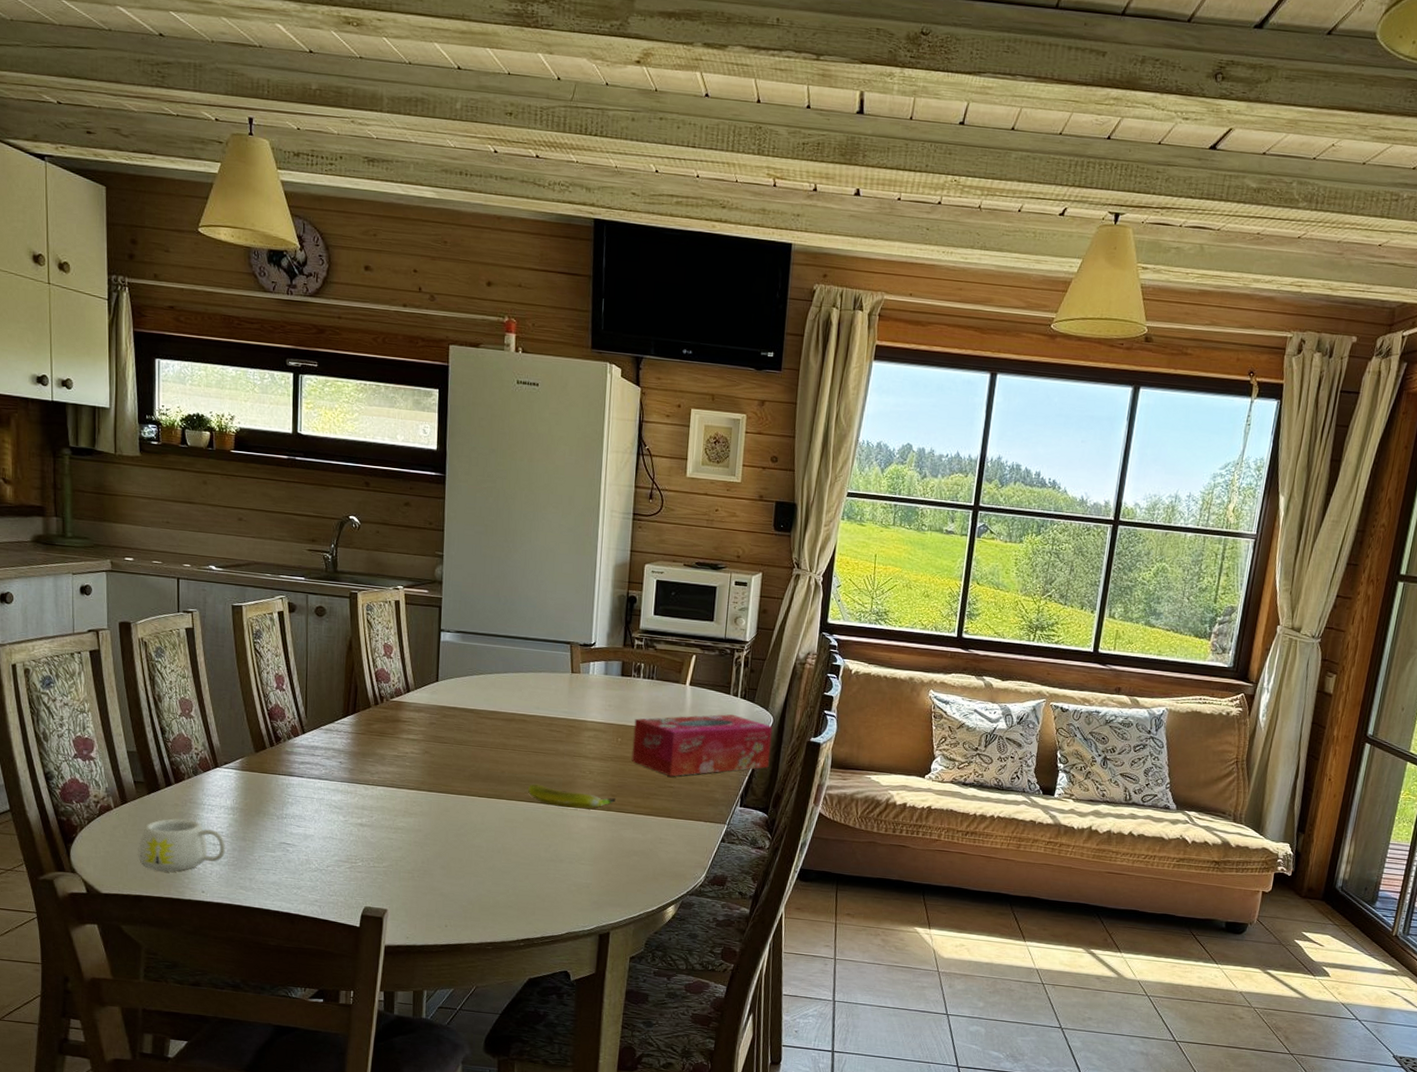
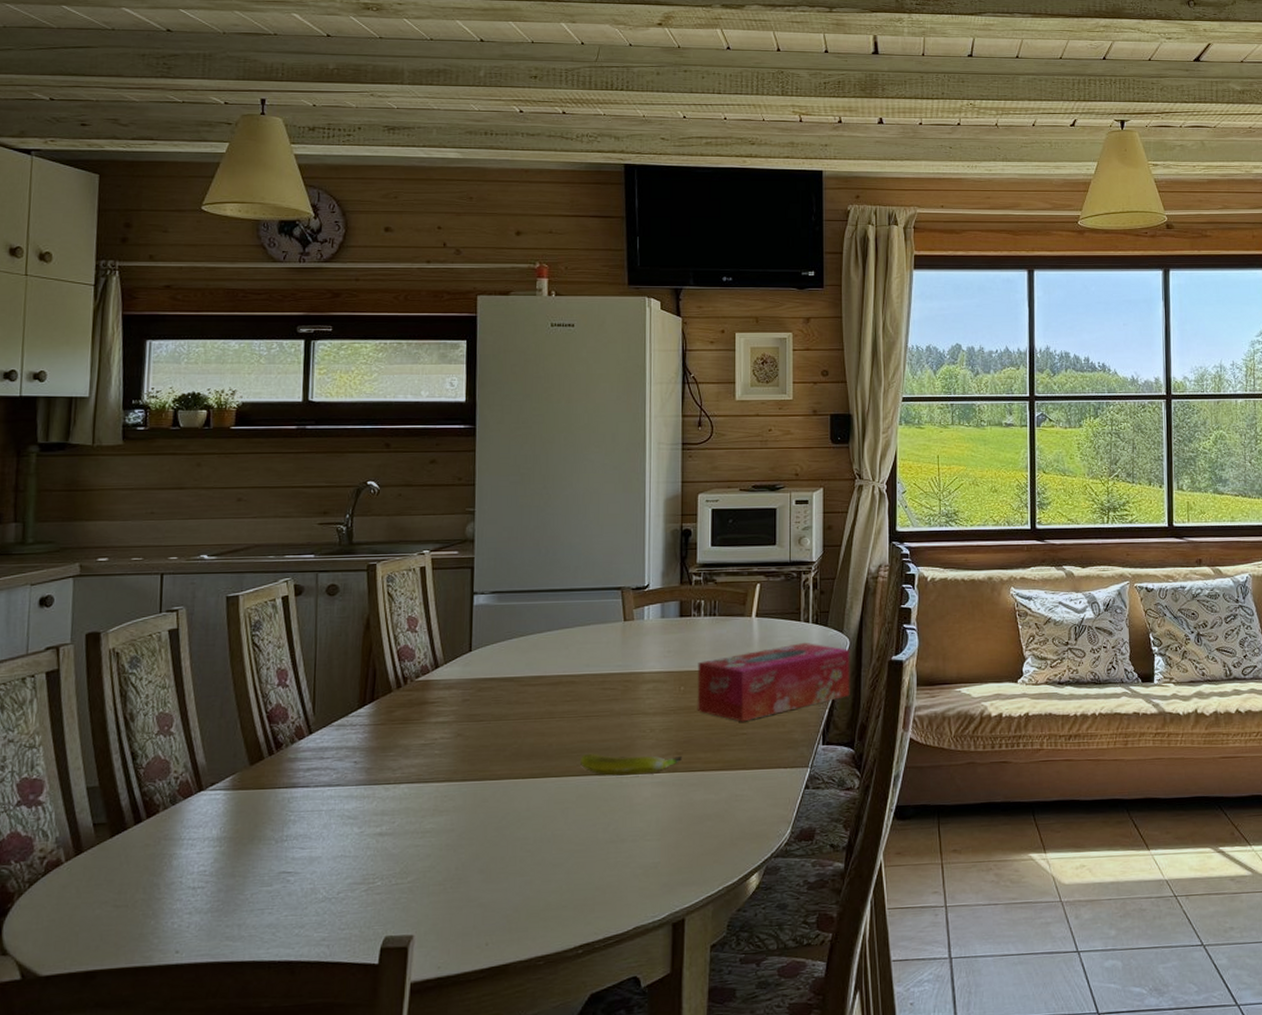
mug: present [138,818,226,872] -> none [93,861,209,935]

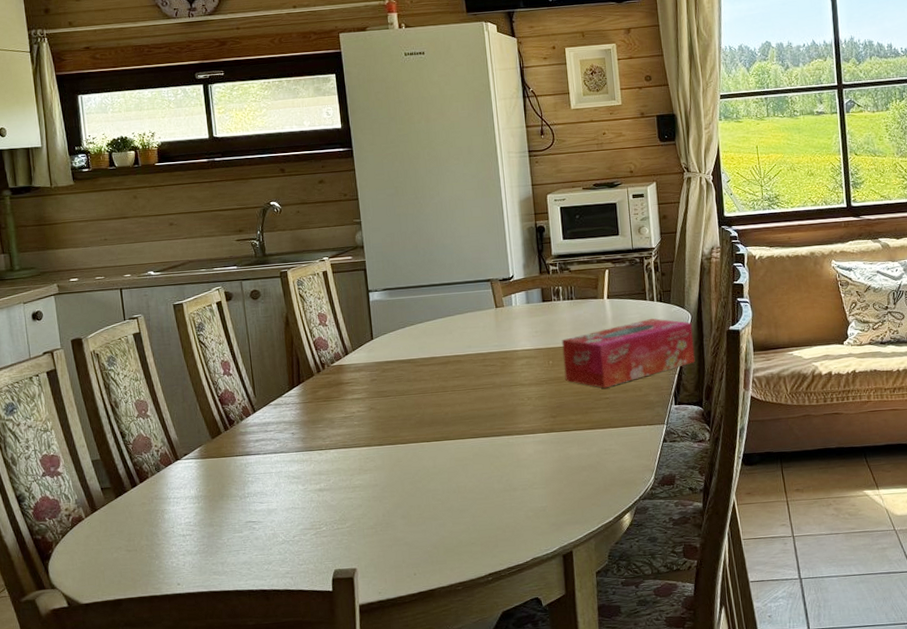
banana: present [580,753,682,776] -> none [473,419,557,438]

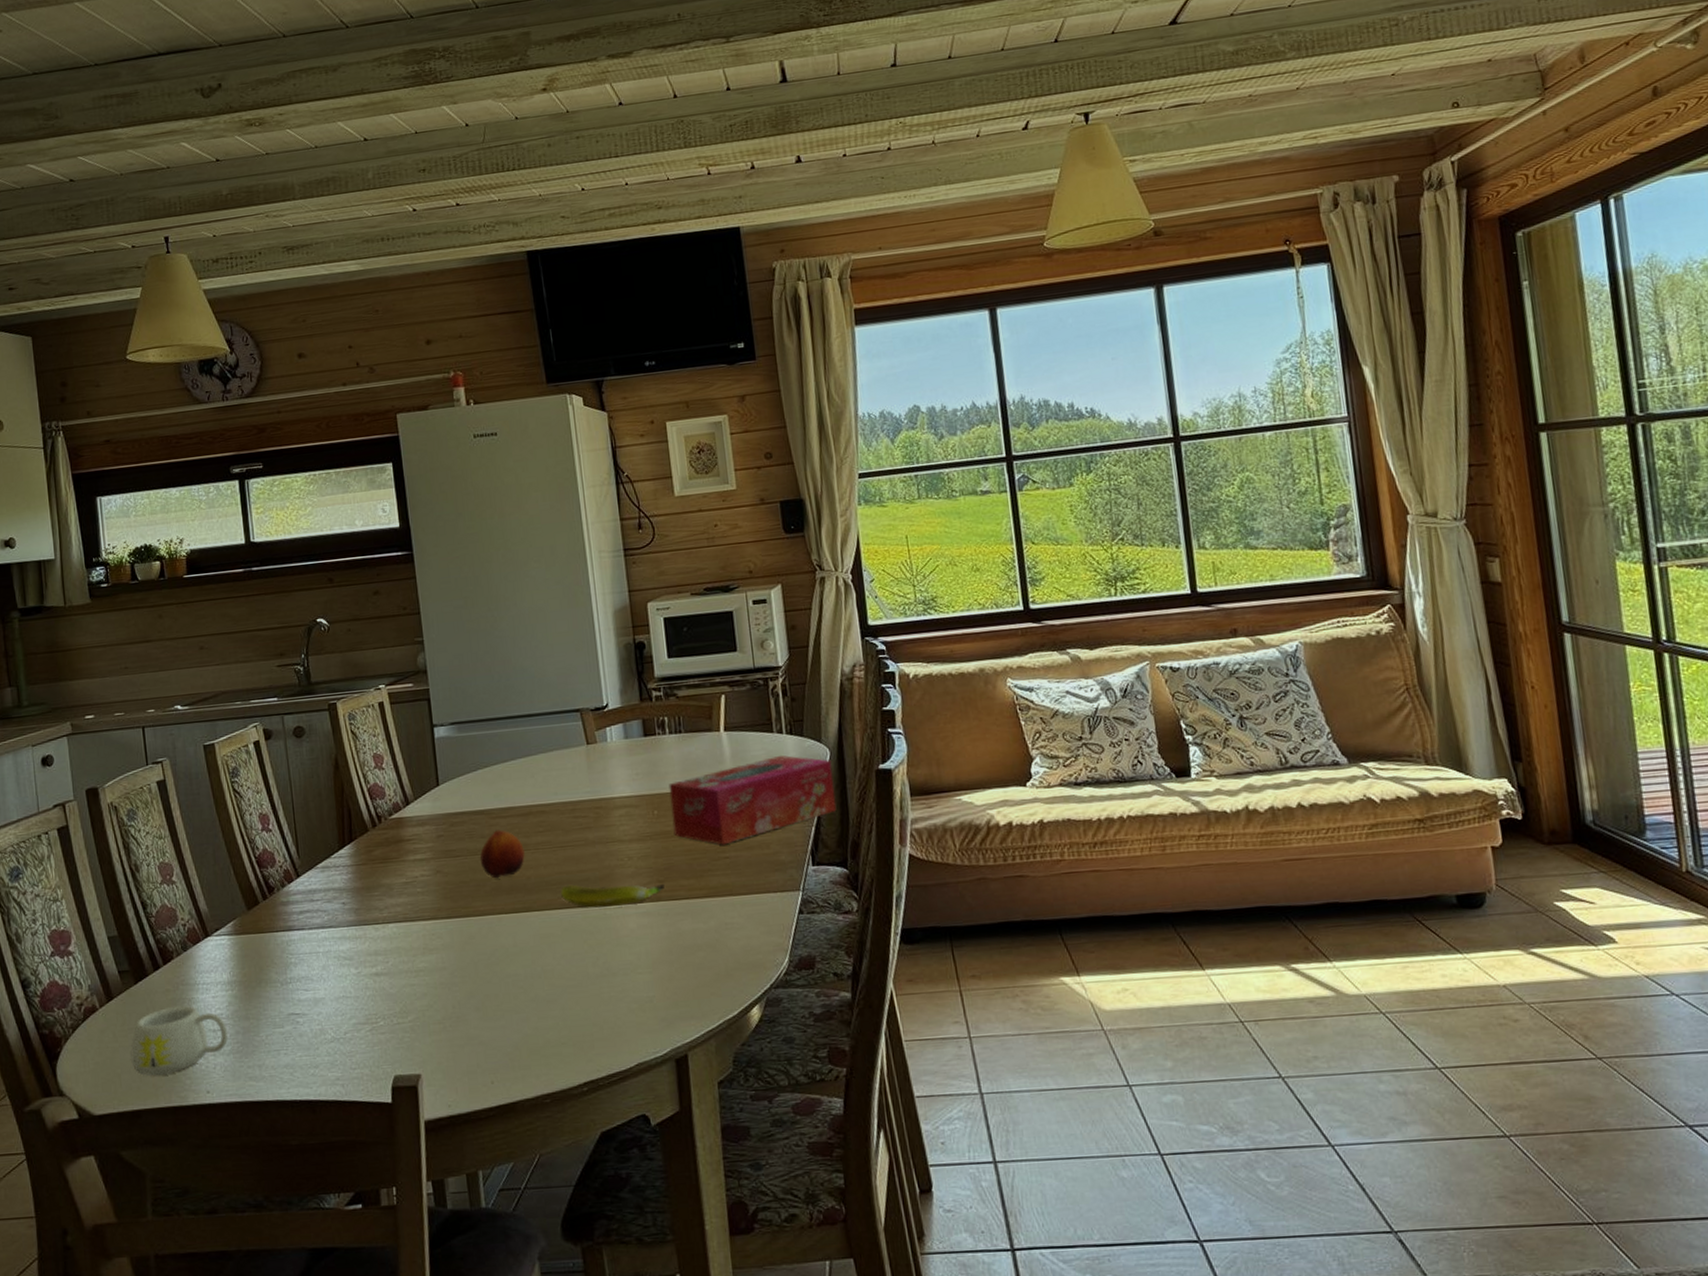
mug: none [112,515,196,572] -> present [130,1005,229,1076]
fruit: none [406,375,444,414] -> present [479,830,525,879]
banana: none [473,419,557,438] -> present [561,884,665,908]

